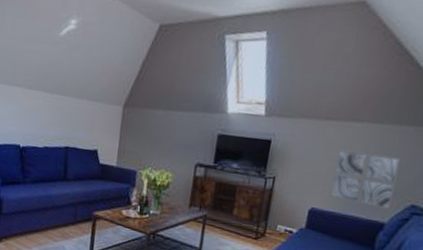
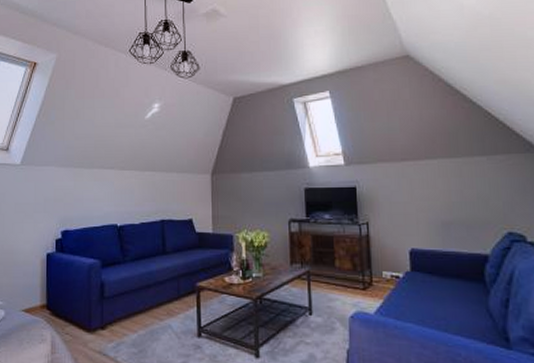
wall art: present [330,149,402,209] -> none [422,186,489,240]

